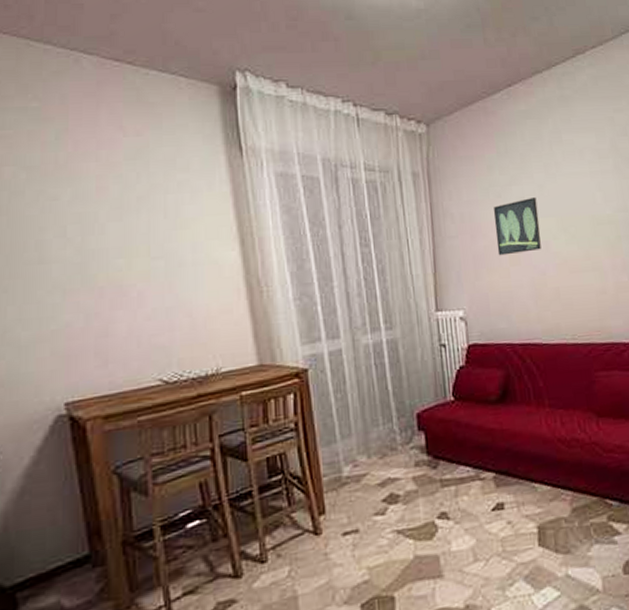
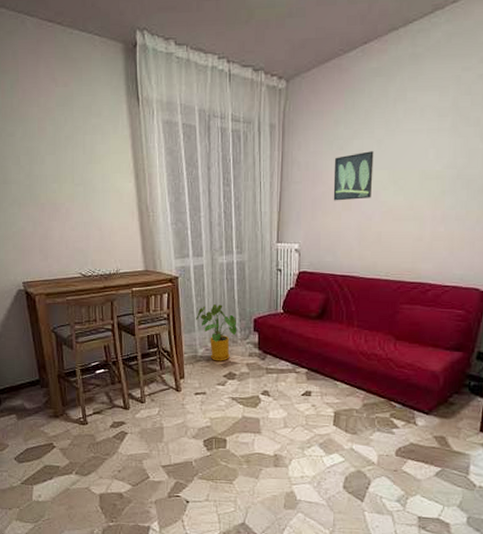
house plant: none [336,400,396,481] -> present [196,304,237,361]

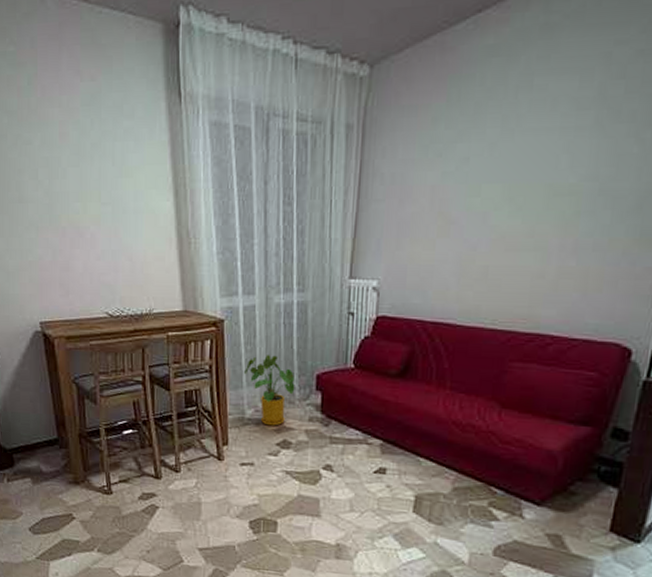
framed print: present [333,151,374,201] -> none [425,158,484,225]

